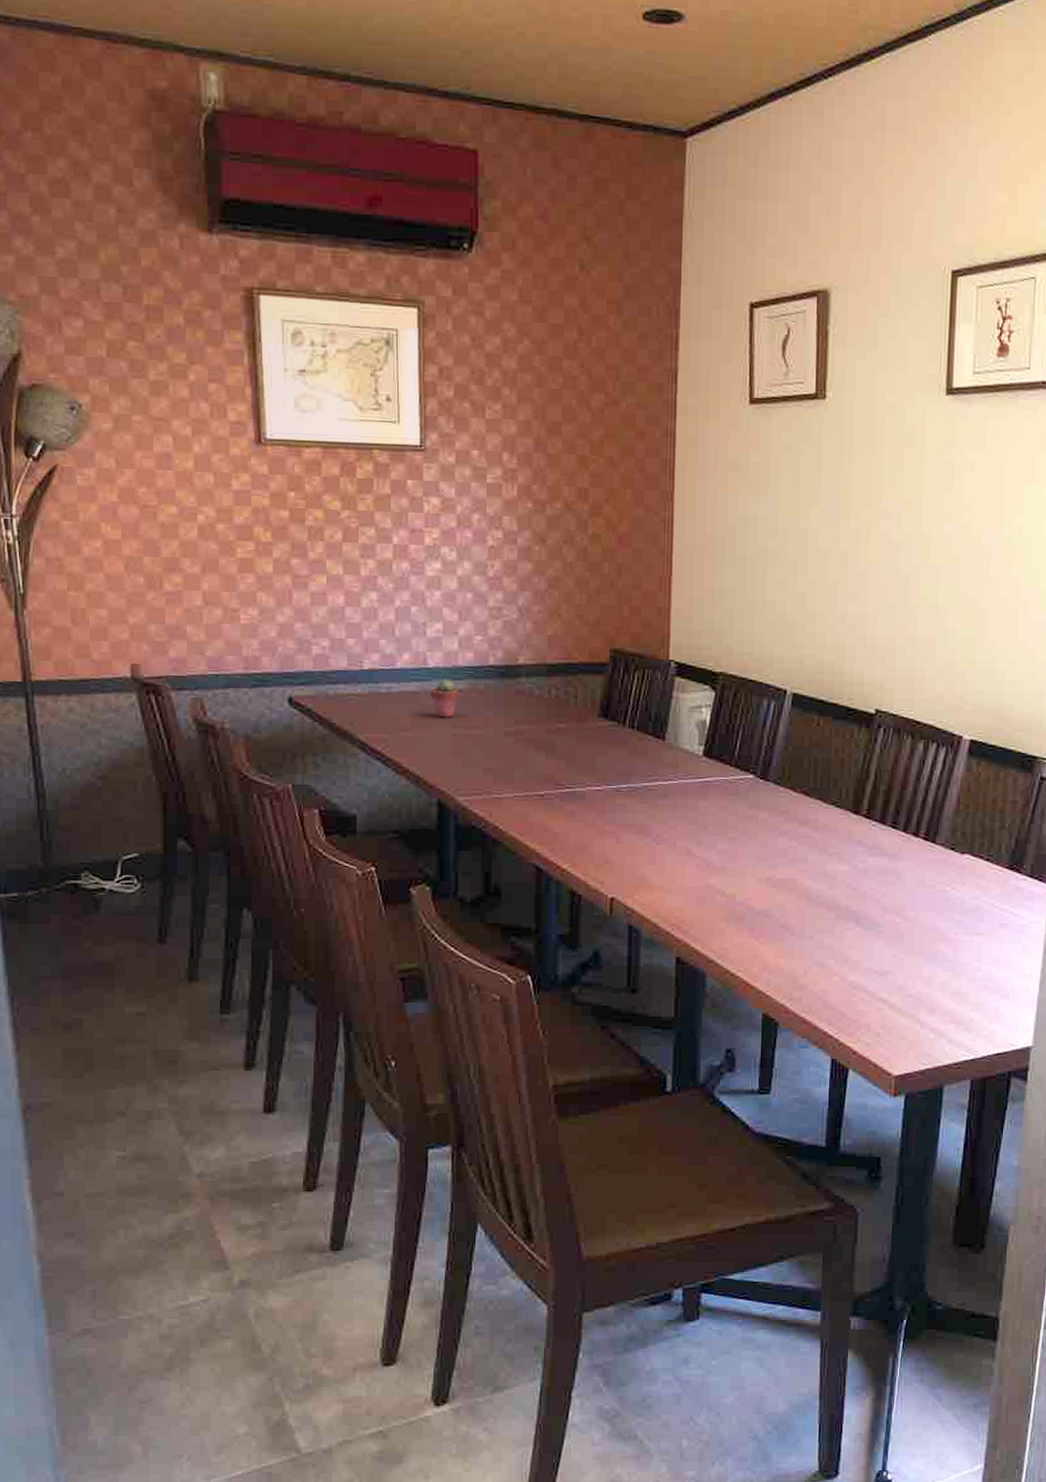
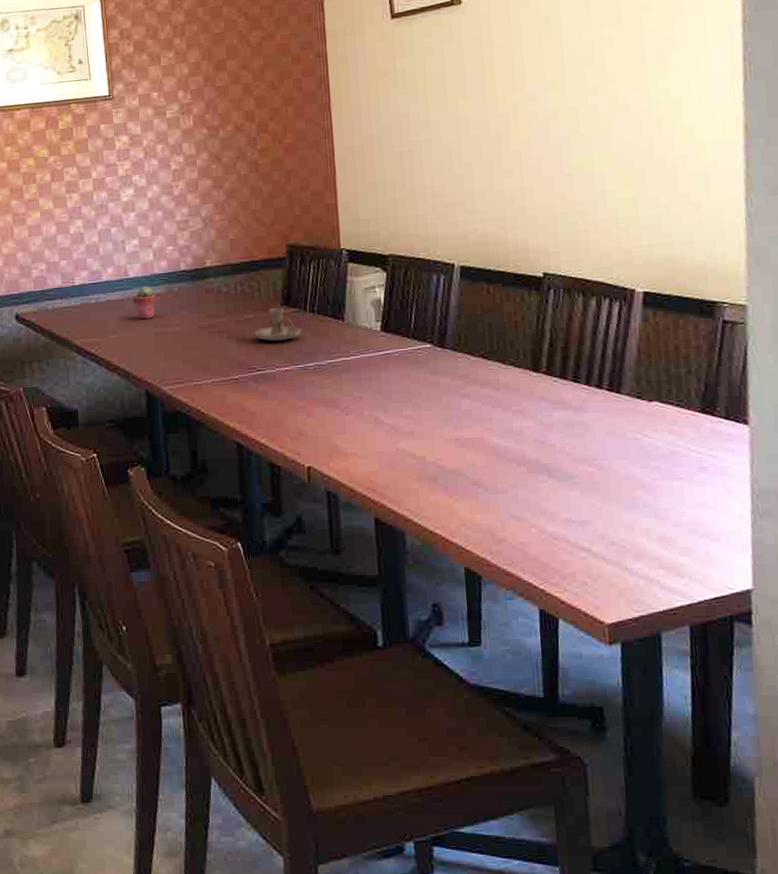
candle holder: none [566,720,619,756] -> present [254,308,302,341]

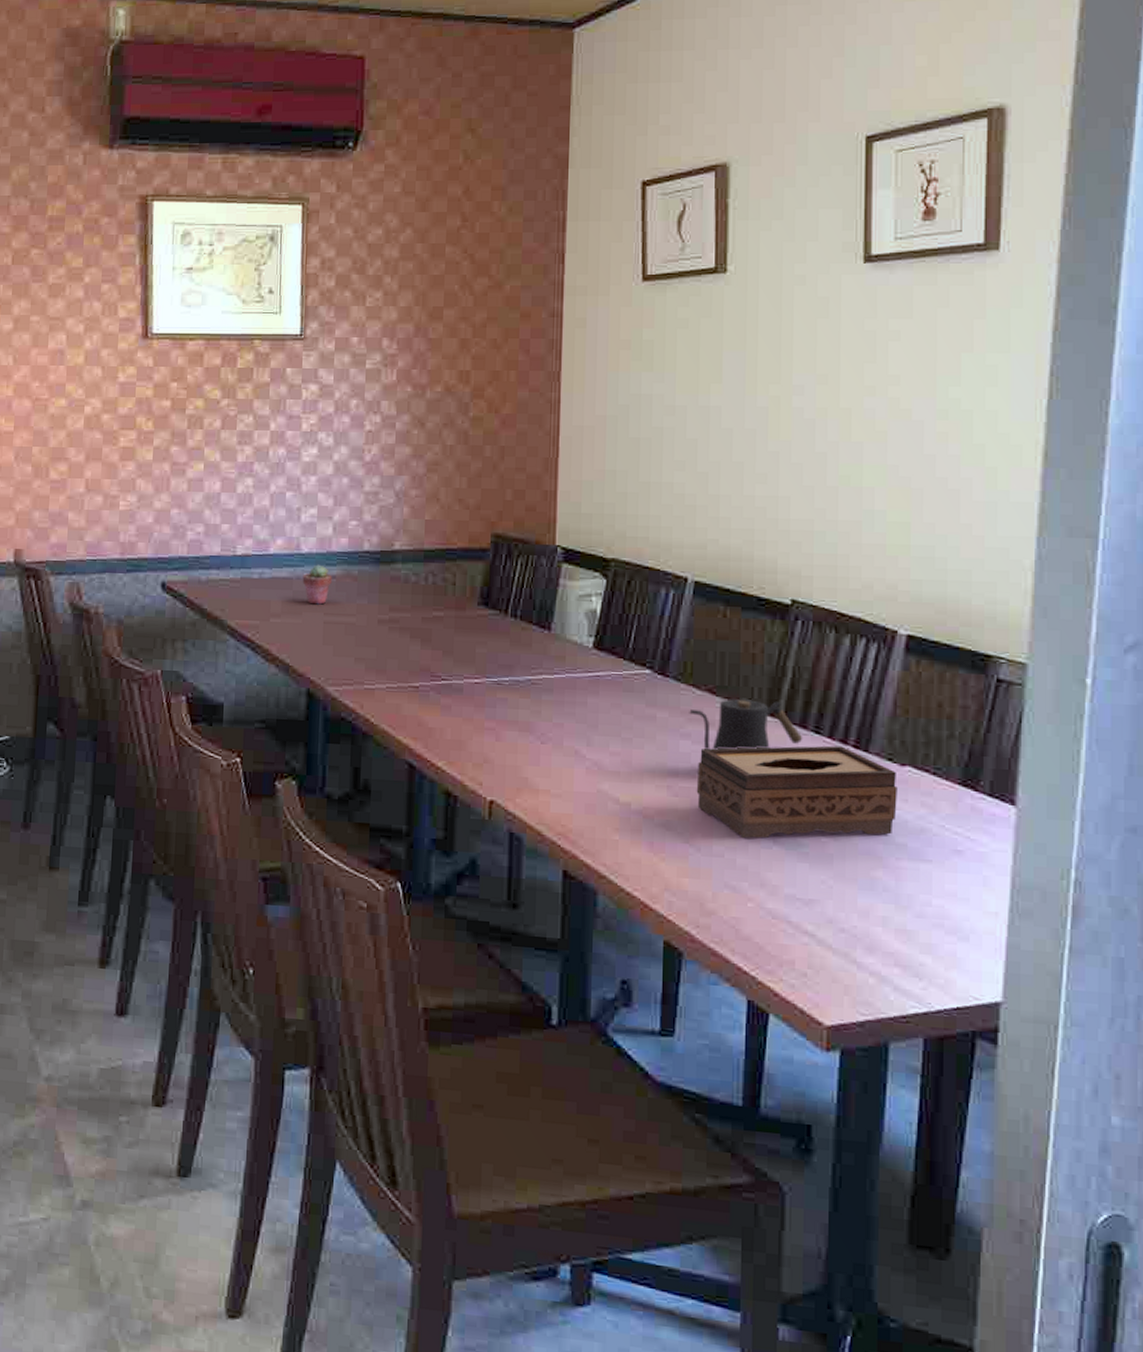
candle holder: present [254,308,302,341] -> none [443,608,500,647]
kettle: none [467,359,565,406] -> present [689,699,803,750]
tissue box: none [478,390,649,475] -> present [696,745,897,839]

